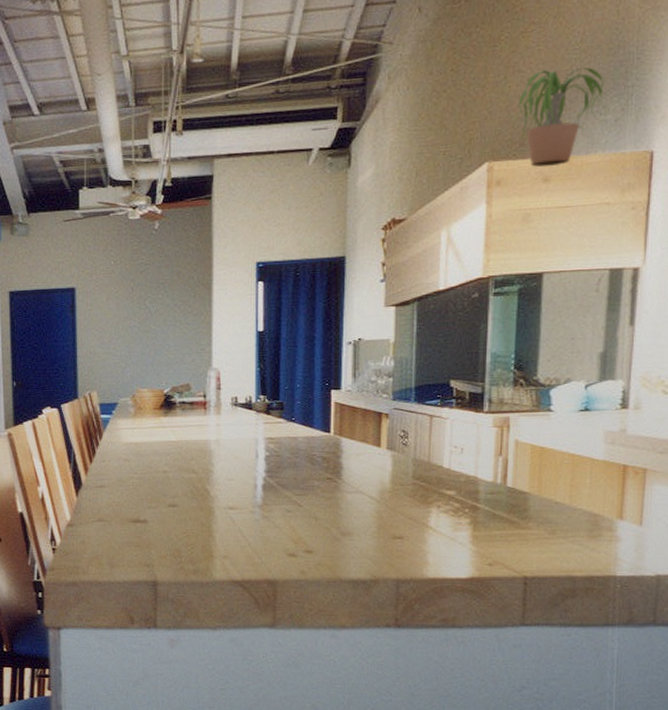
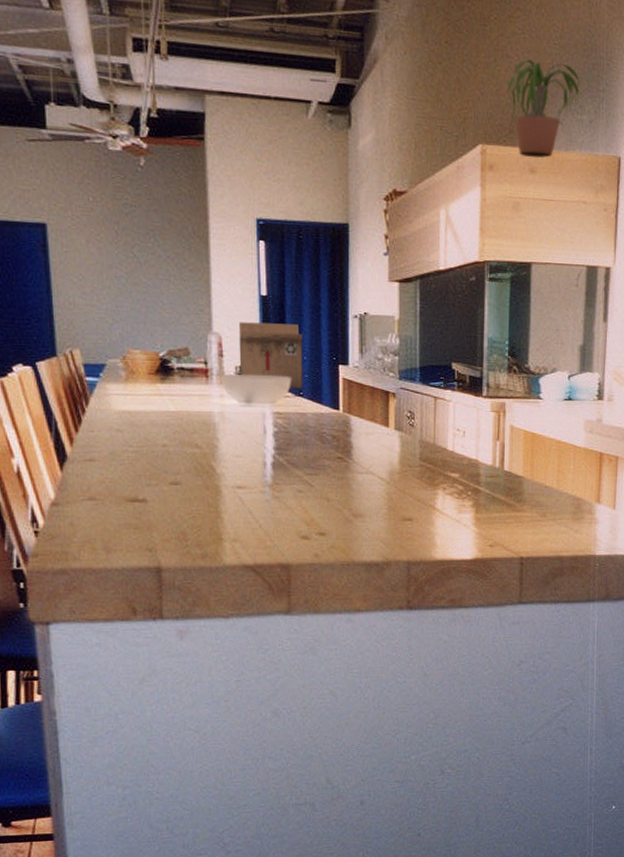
bowl: none [218,404,285,432] -> present [221,374,293,405]
cardboard box: none [235,355,296,415] -> present [238,322,303,389]

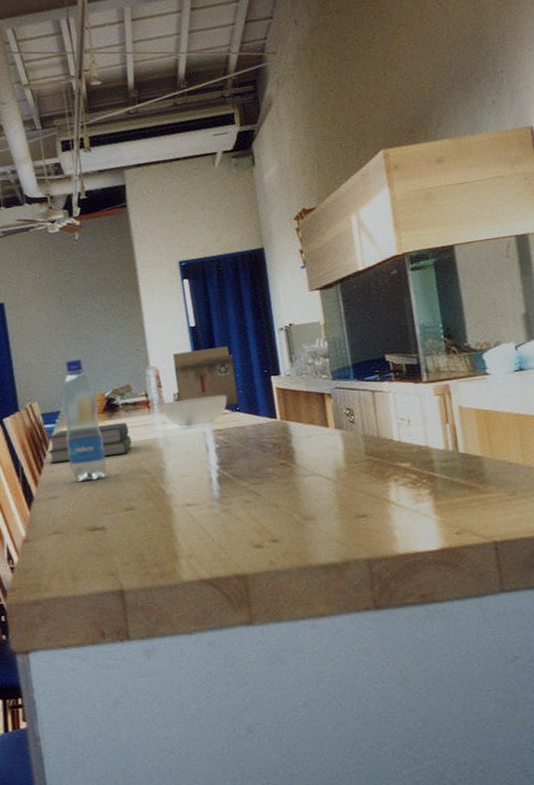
book: none [88,387,185,424] -> present [48,422,132,464]
bottle: none [108,308,153,446] -> present [60,359,107,481]
potted plant: present [503,59,586,158] -> none [399,59,486,150]

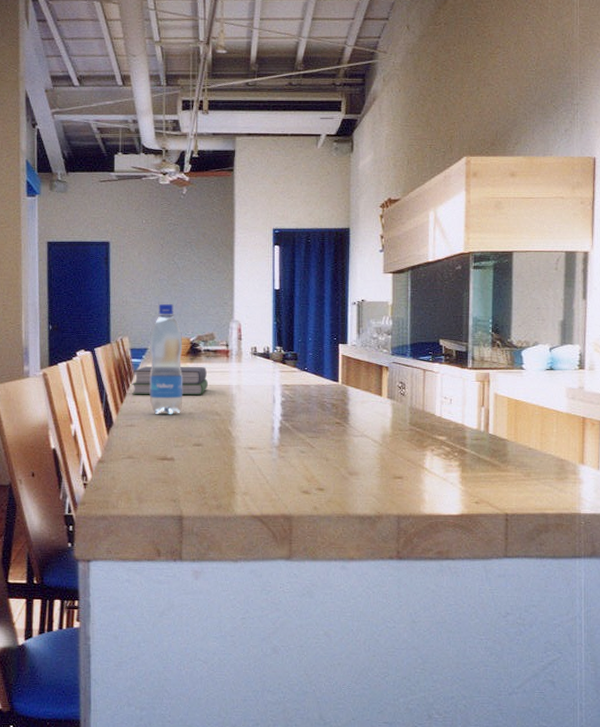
bowl: present [161,394,228,428] -> none [239,354,299,379]
cardboard box: present [172,346,239,406] -> none [255,311,308,365]

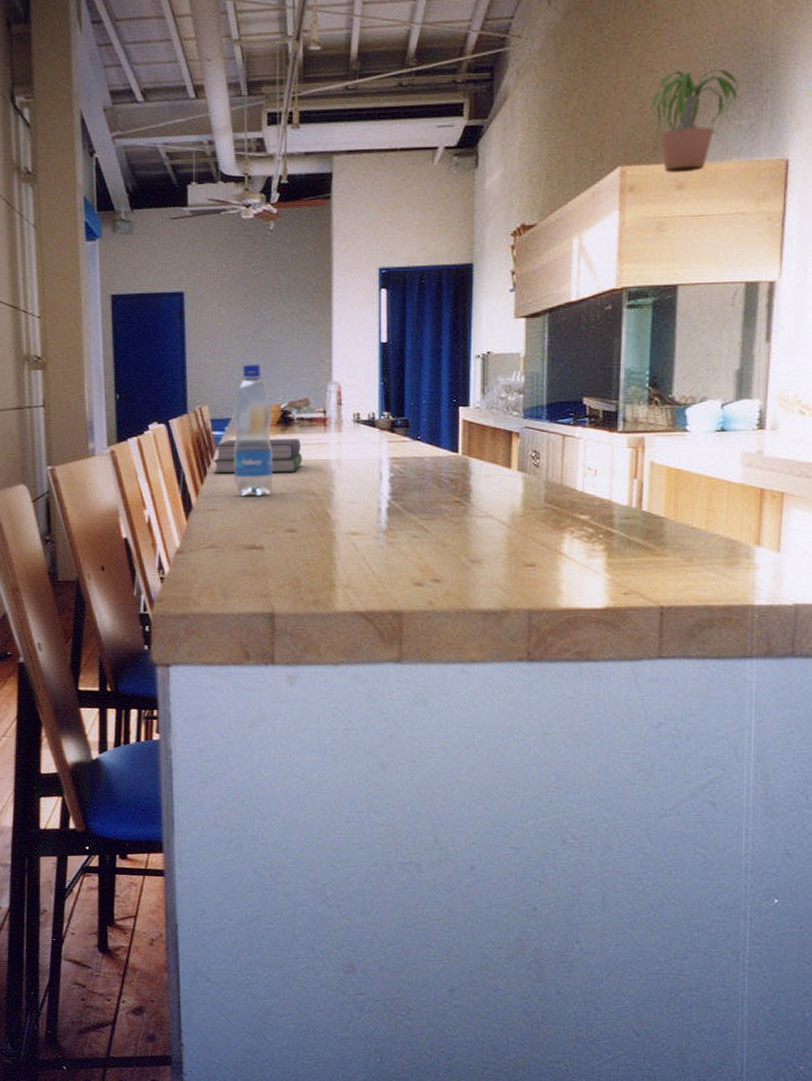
potted plant: none [485,85,561,163] -> present [646,69,745,173]

